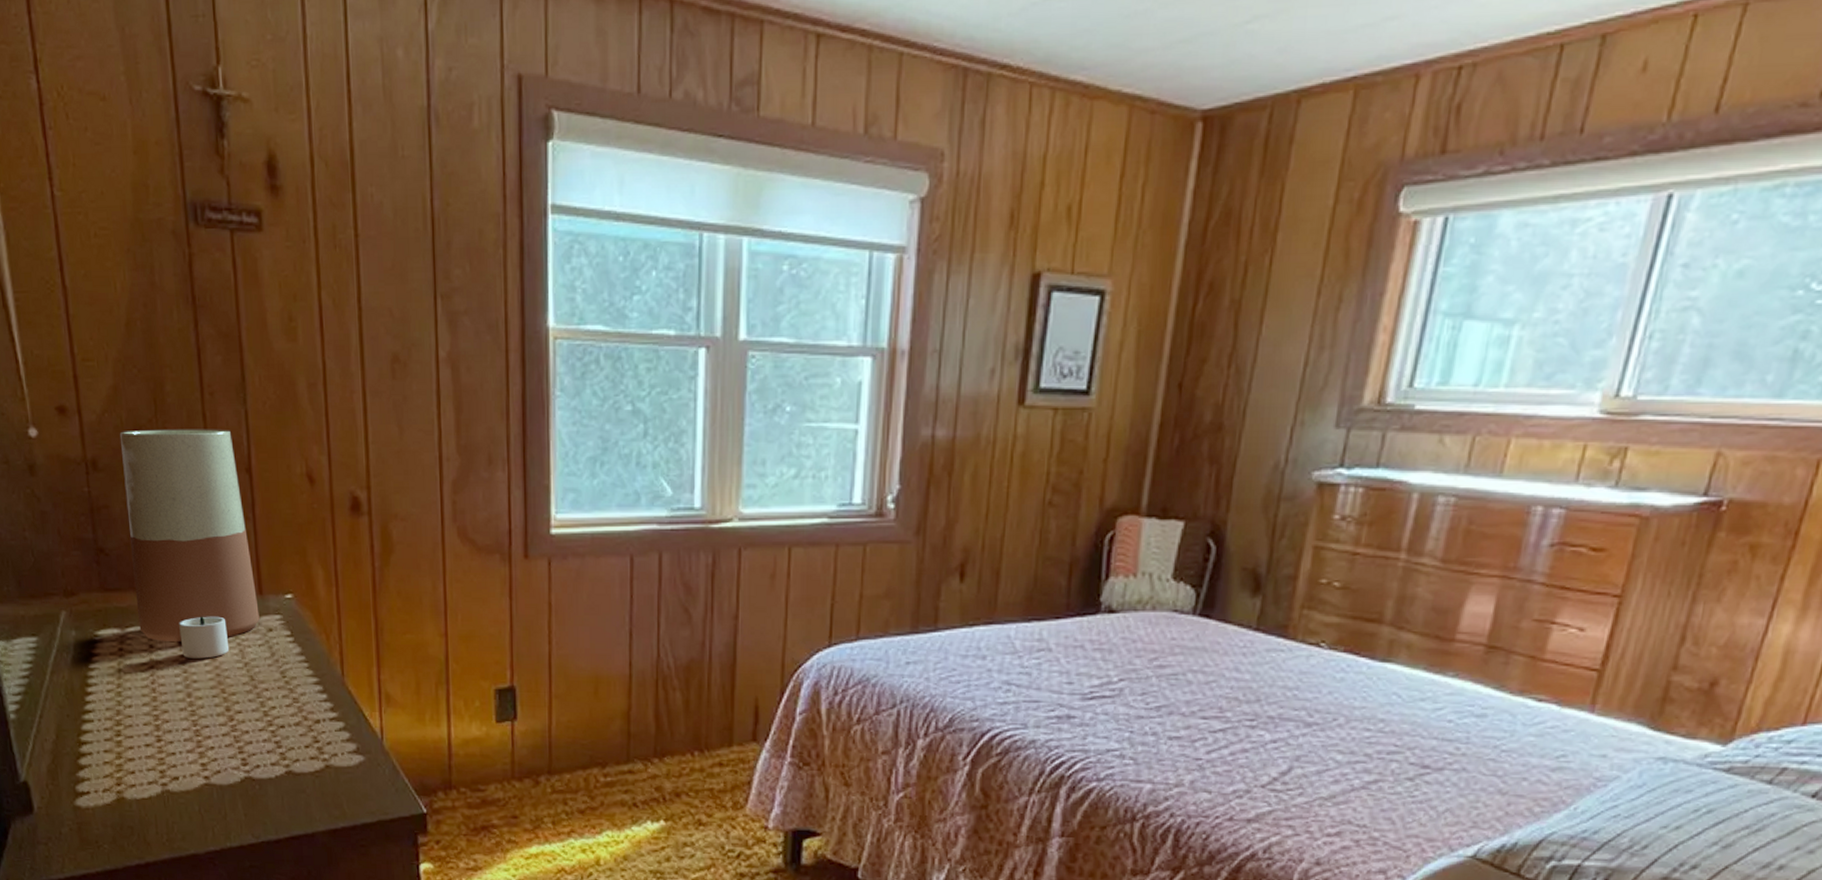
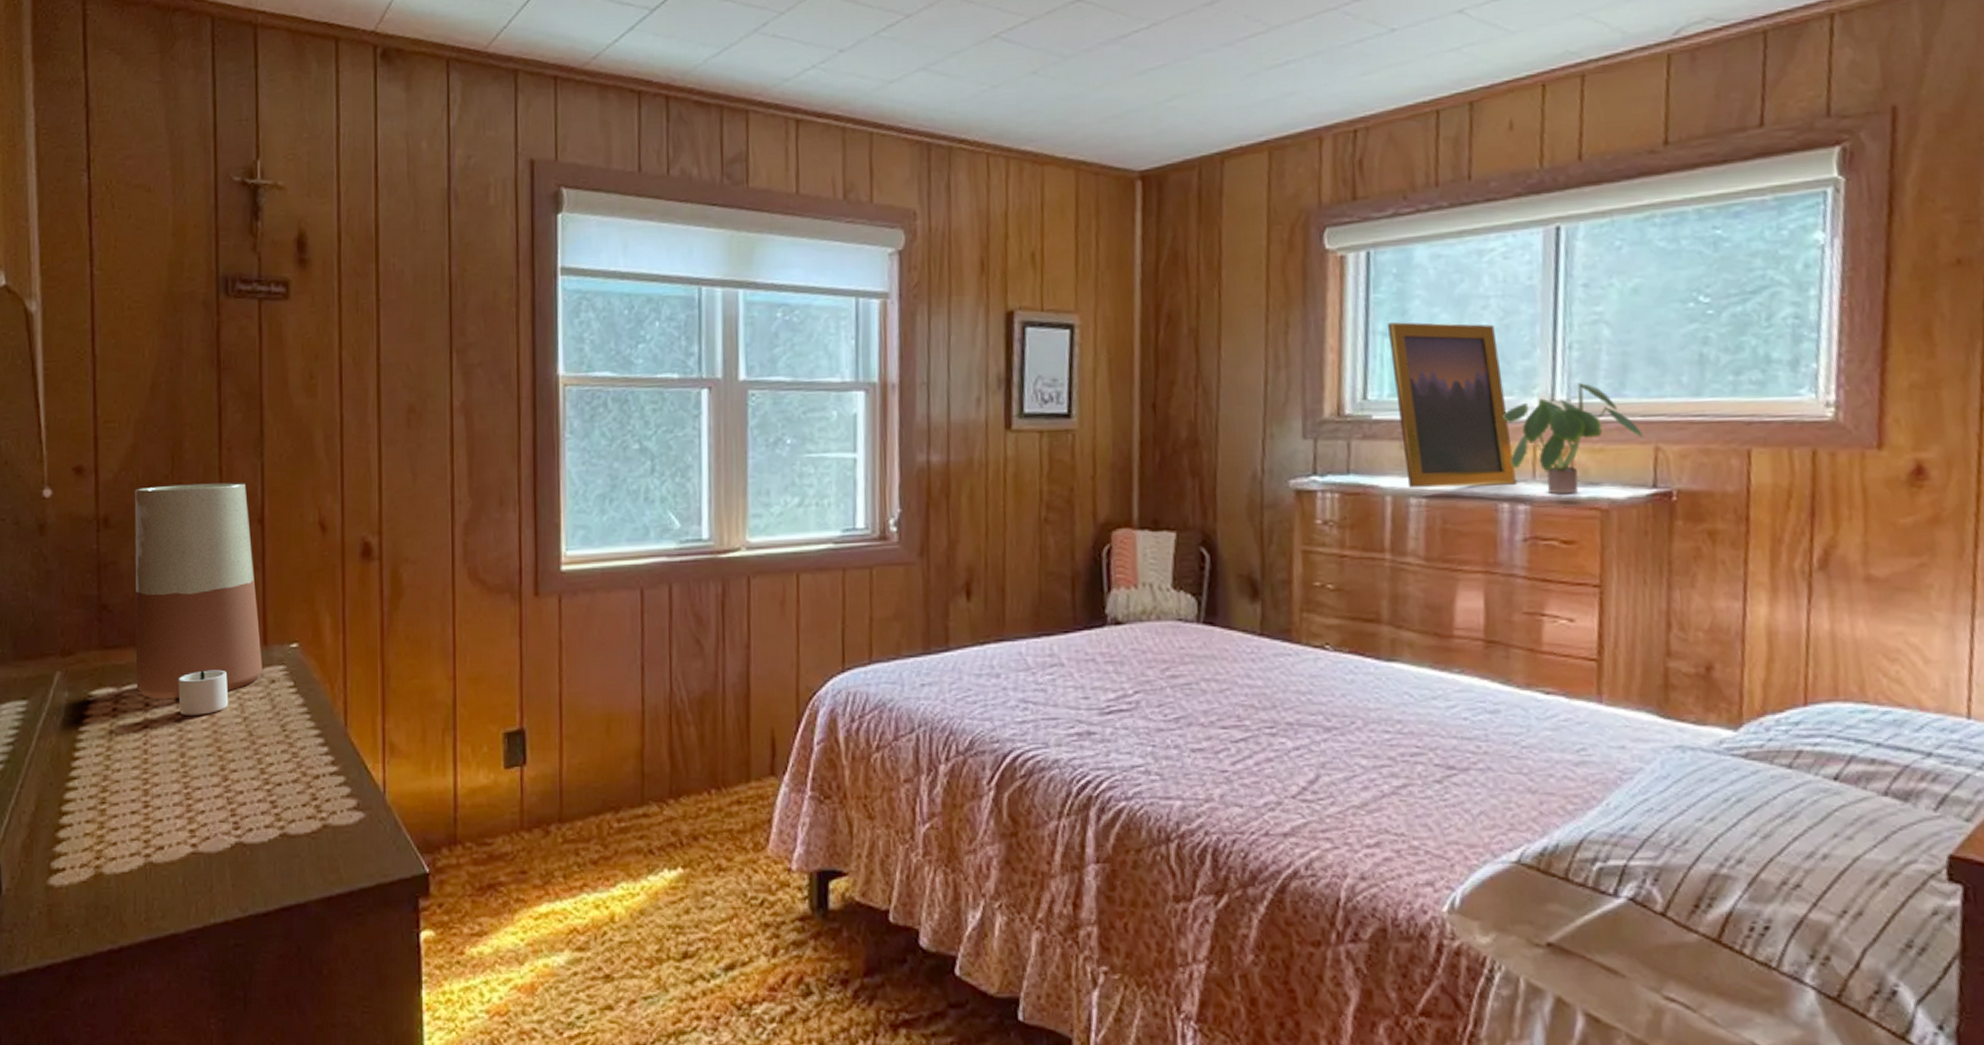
picture frame: none [1439,301,1571,488] -> present [1387,322,1518,489]
plant: none [1555,378,1707,499] -> present [1503,383,1643,495]

